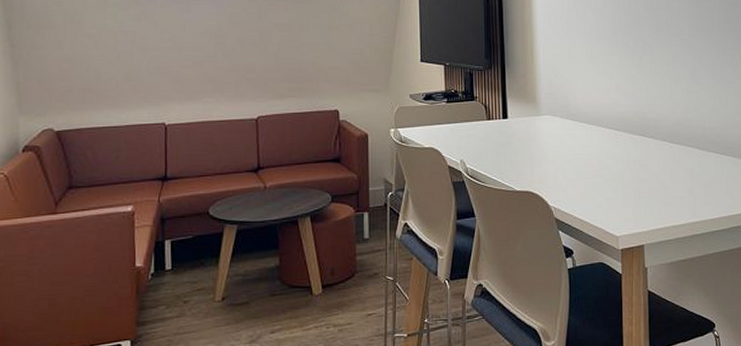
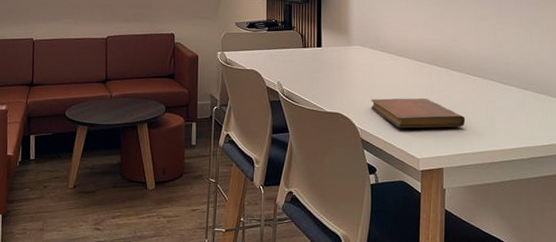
notebook: none [564,169,665,205] -> present [371,98,466,129]

